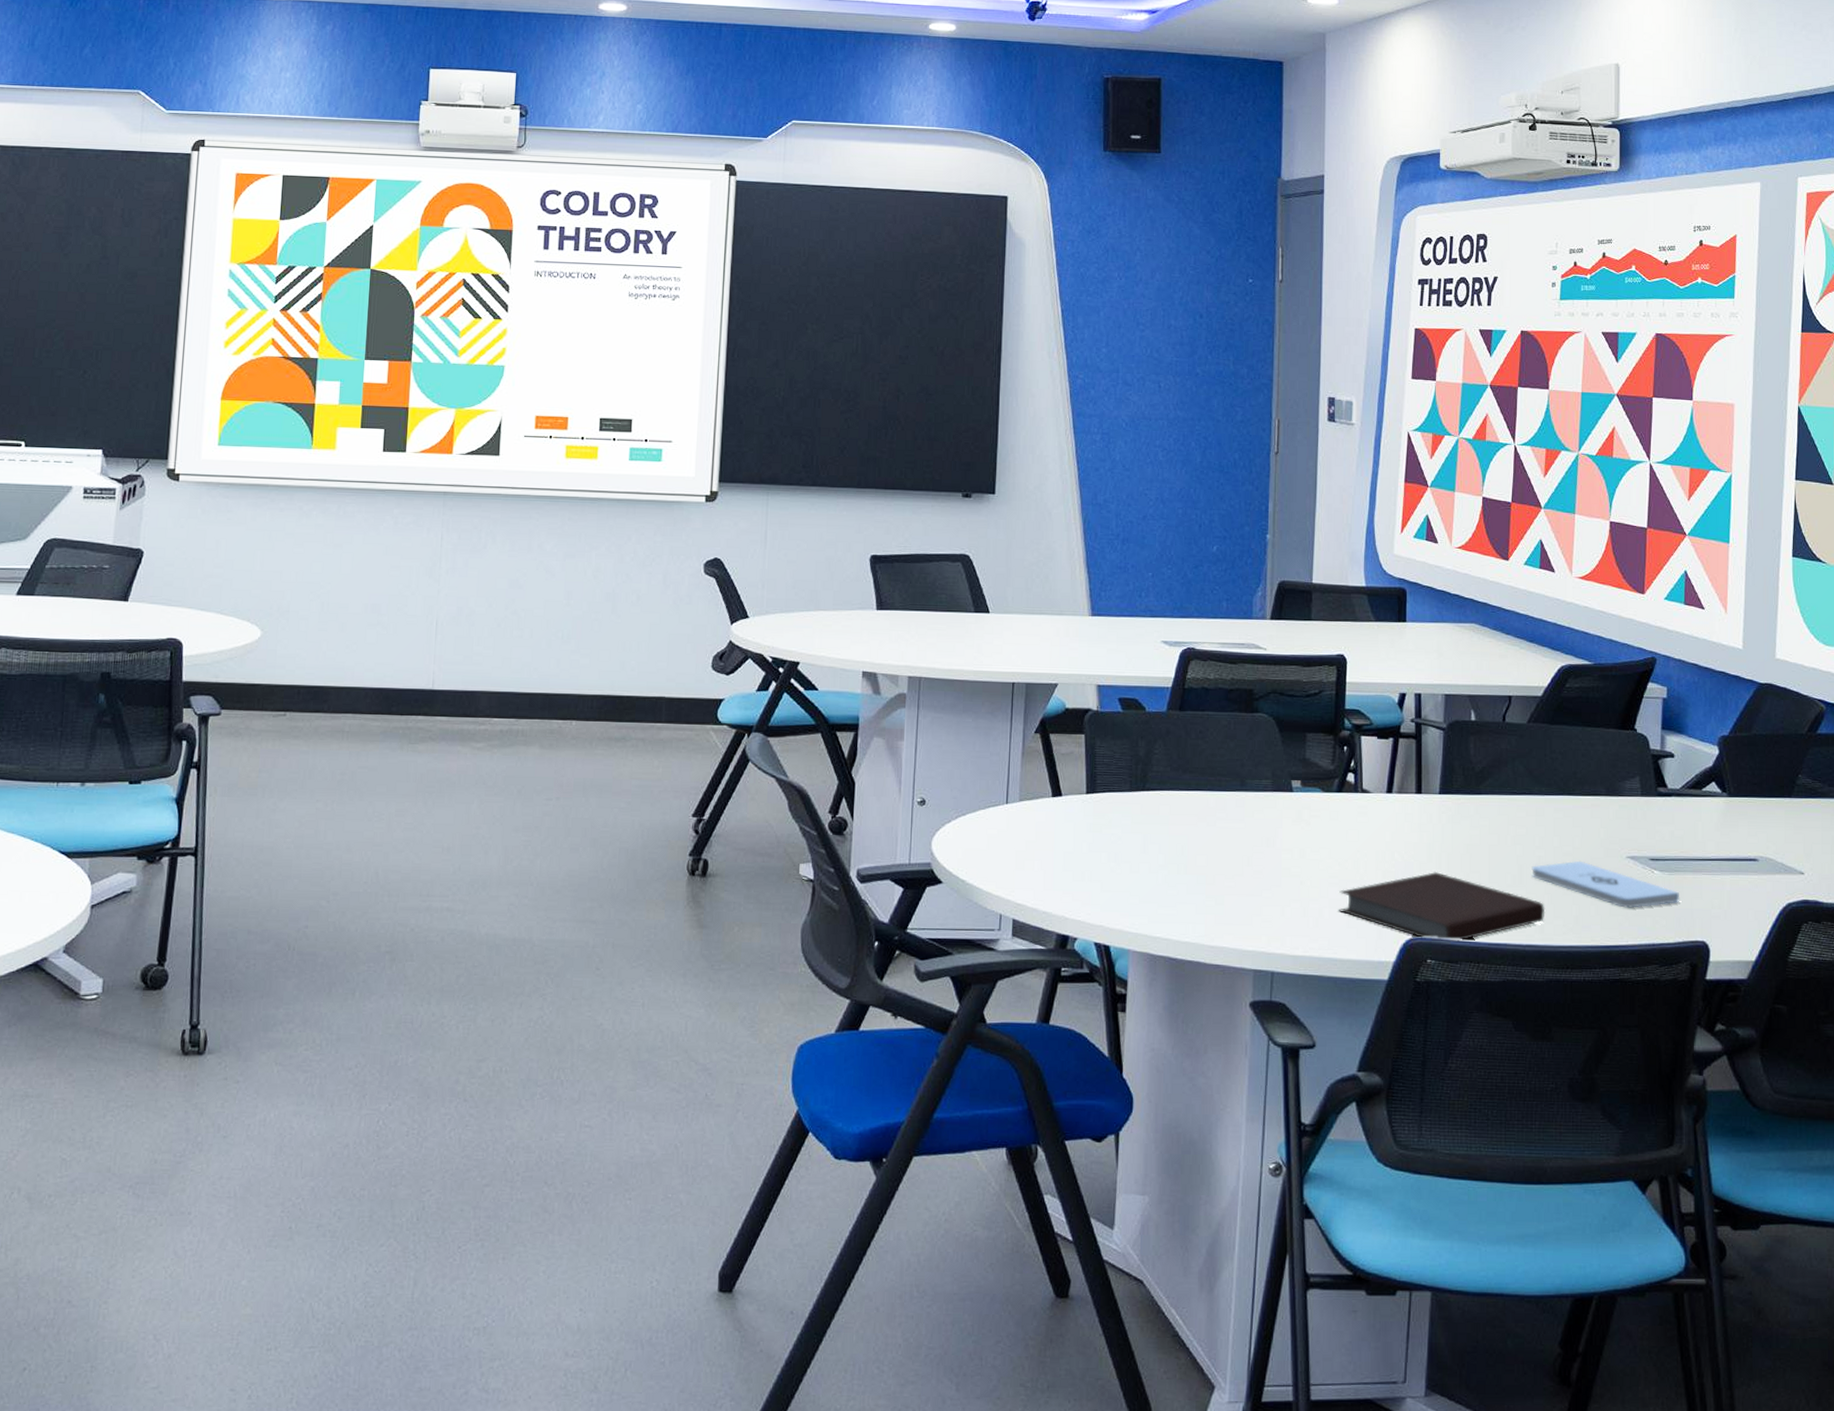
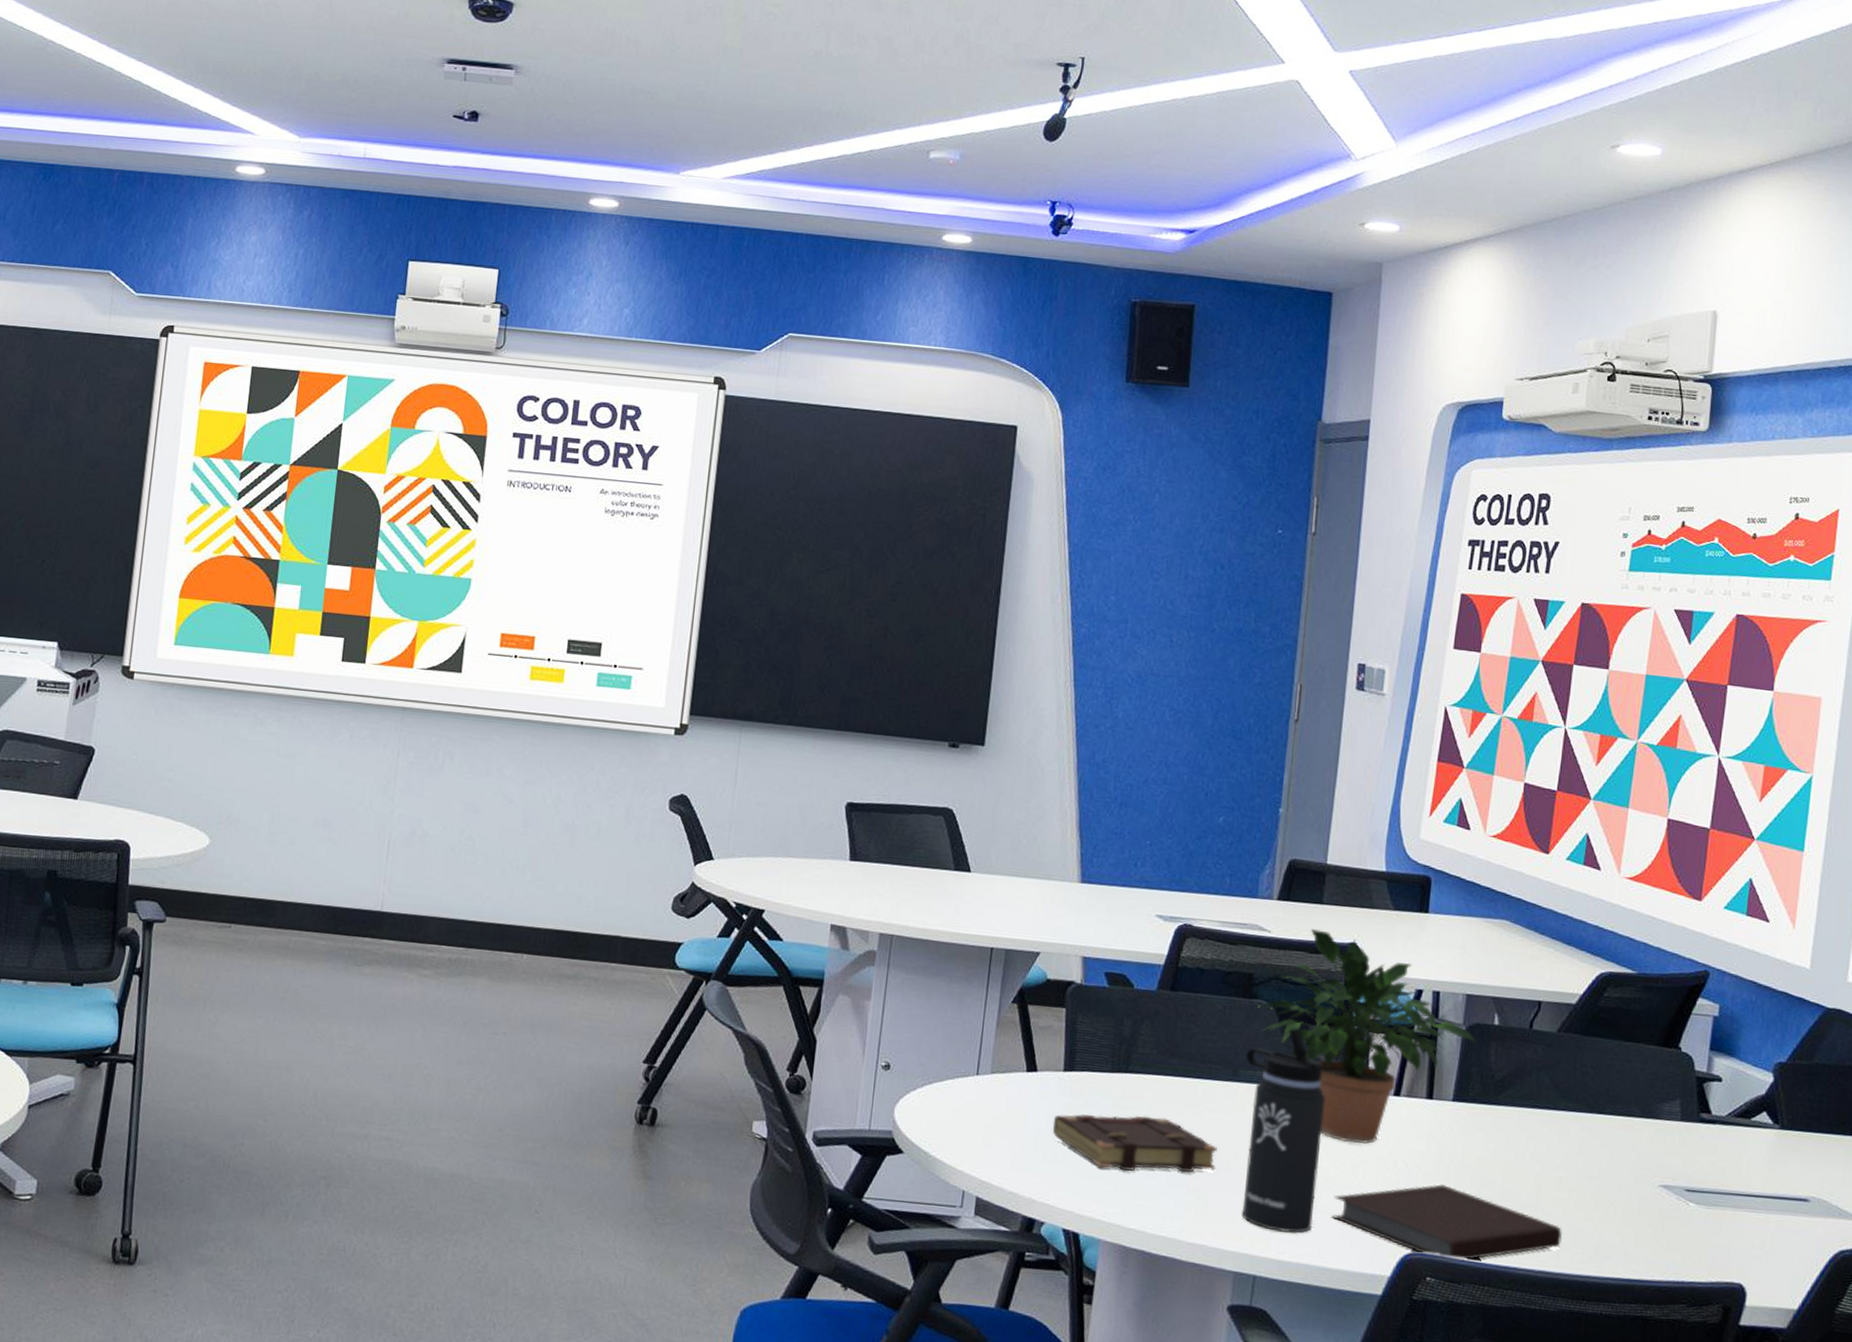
book: none [1079,830,1231,884] -> present [1052,1114,1217,1173]
thermos bottle: none [1250,737,1325,929] -> present [1242,1028,1325,1233]
potted plant: none [1259,644,1455,841] -> present [1258,929,1475,1145]
notepad: present [1532,860,1680,908] -> none [1550,1185,1717,1241]

